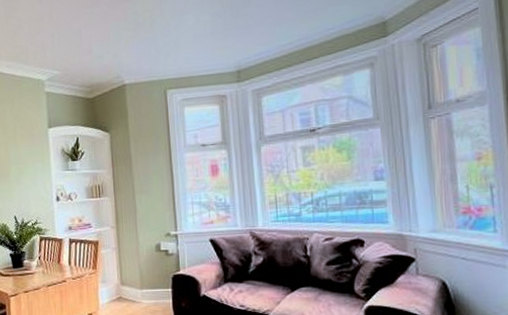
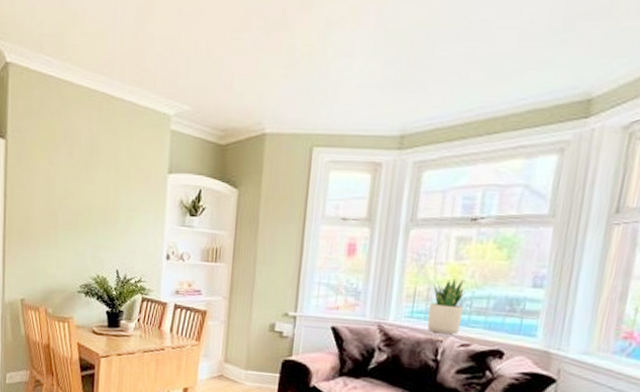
planter: none [289,182,321,232] -> present [427,278,466,335]

